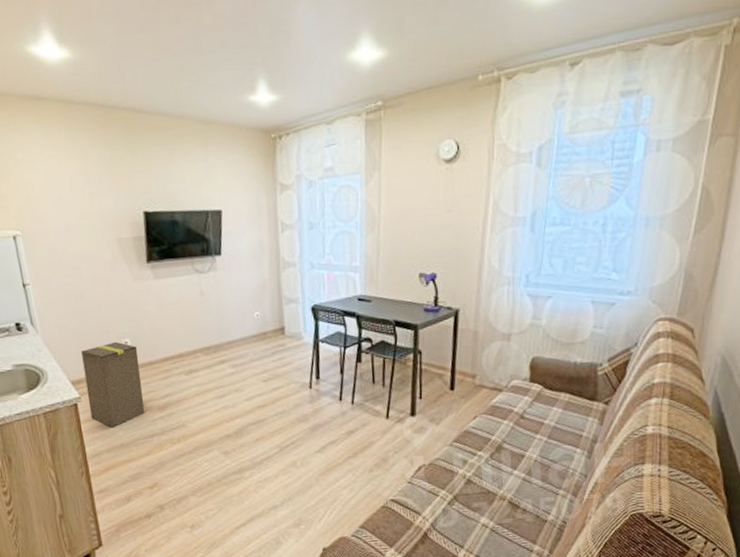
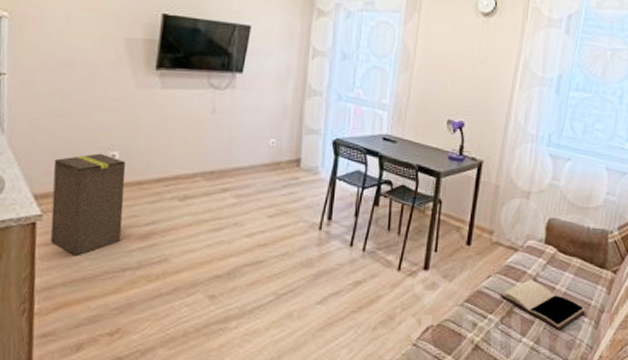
book: none [488,416,578,461] -> present [500,278,586,329]

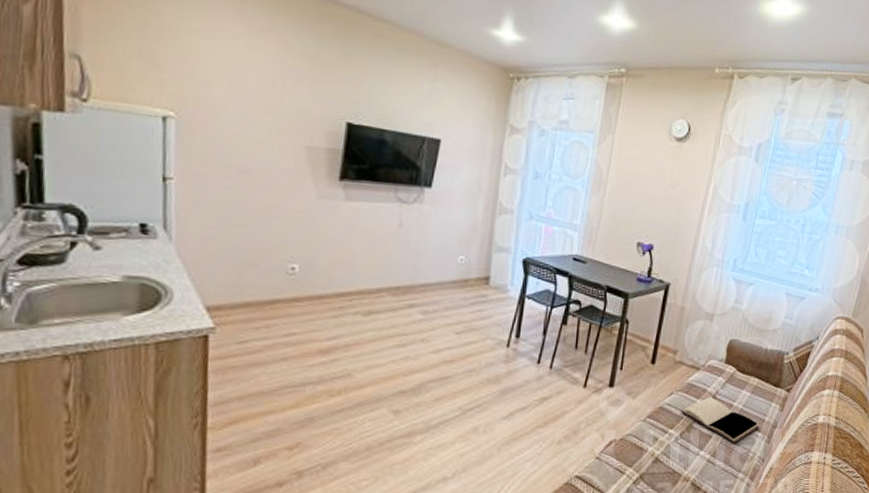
cardboard box: present [50,153,126,255] -> none [224,265,307,369]

